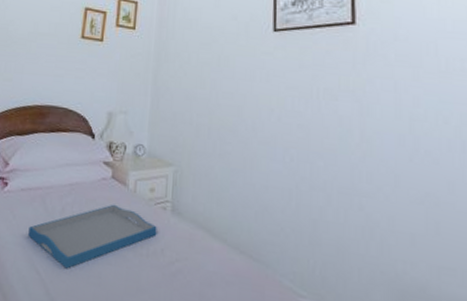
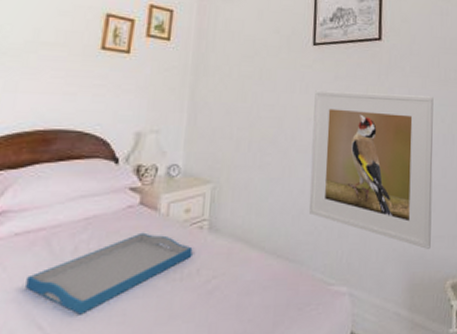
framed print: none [273,79,435,282] -> present [308,90,434,249]

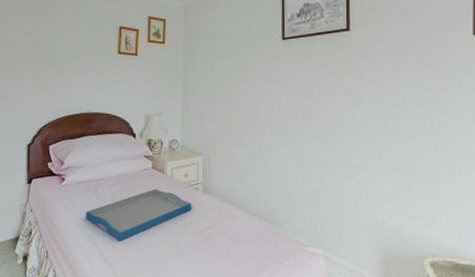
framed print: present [308,90,434,249] -> none [284,80,409,227]

